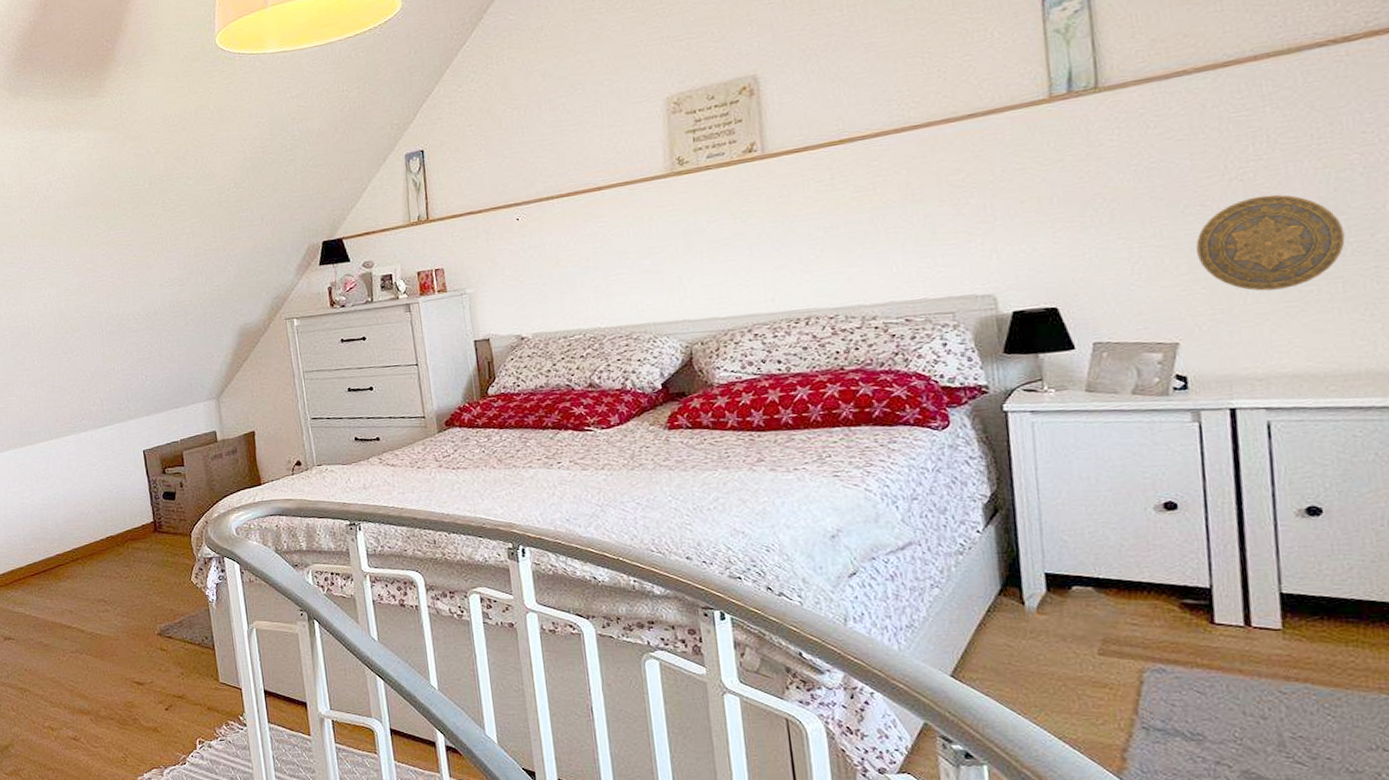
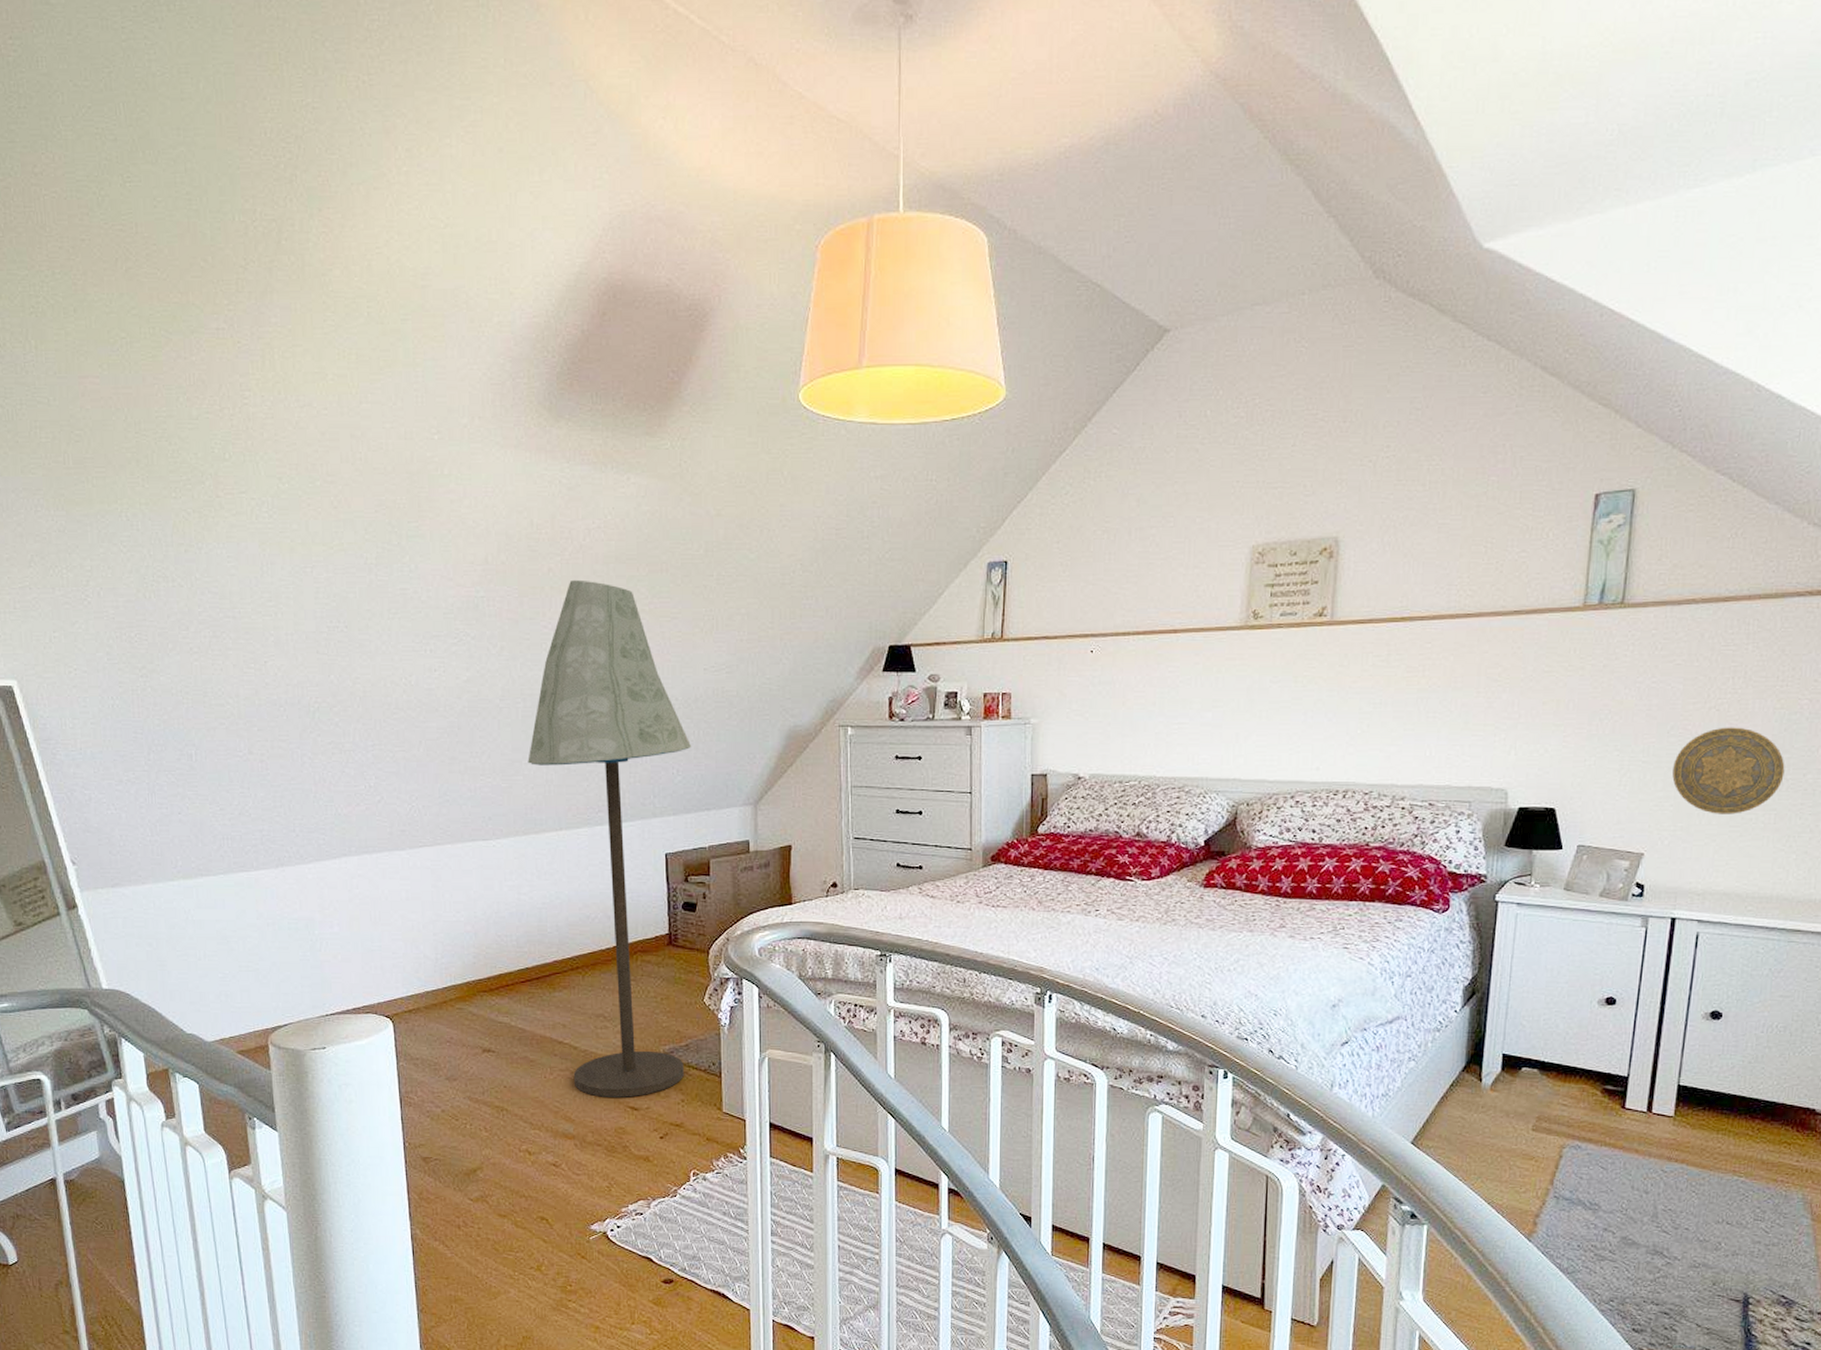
floor lamp: none [18,224,181,675] -> present [528,579,692,1098]

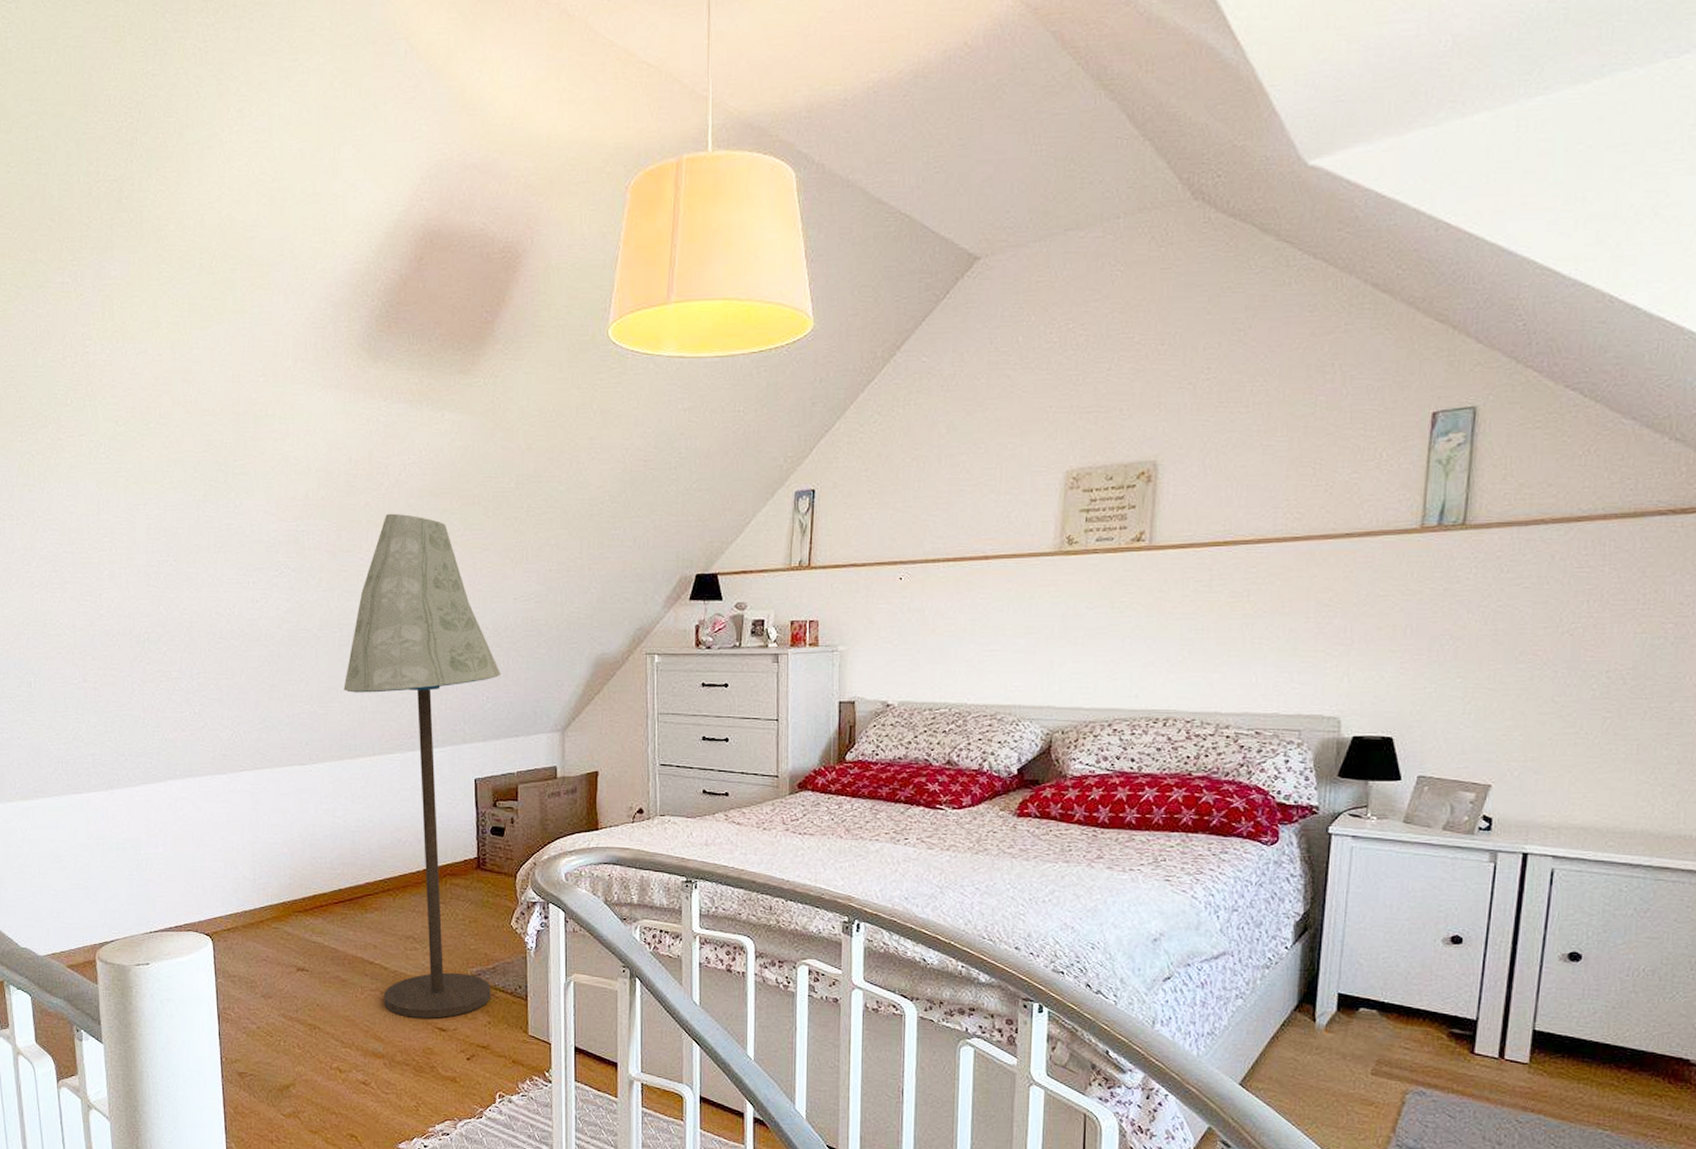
decorative plate: present [1672,727,1785,814] -> none [1522,652,1648,745]

